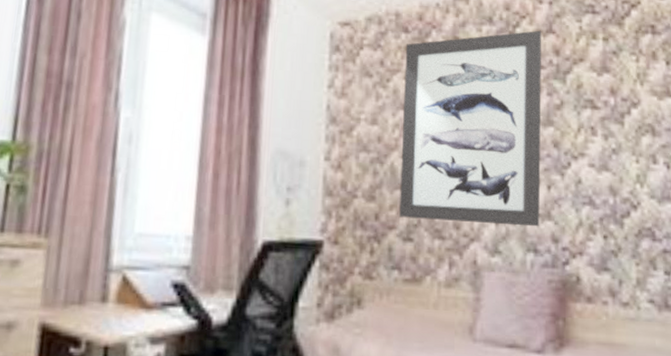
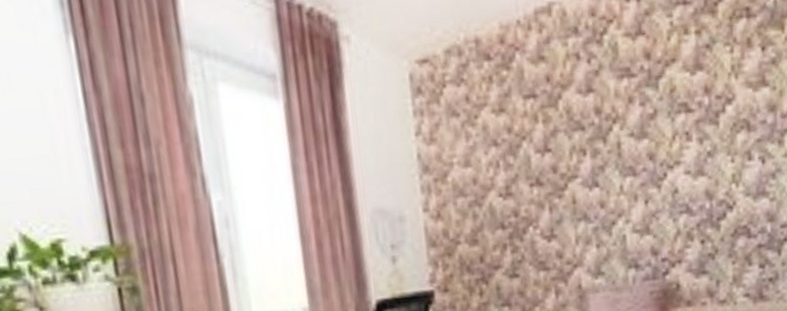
wall art: present [399,30,542,227] -> none [489,33,639,256]

